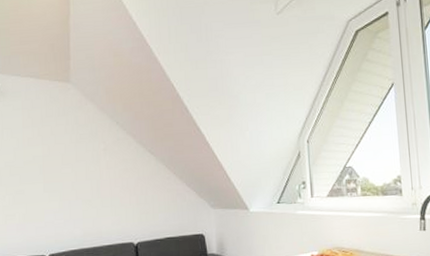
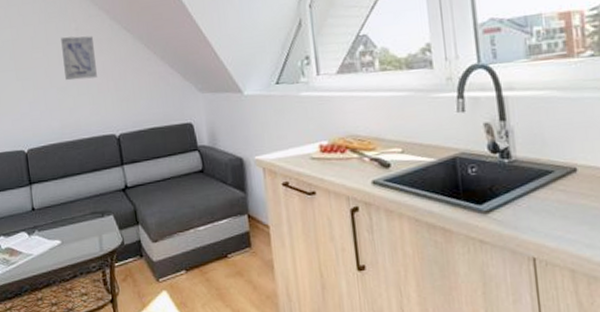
wall art: none [89,155,121,194] -> present [61,35,97,81]

